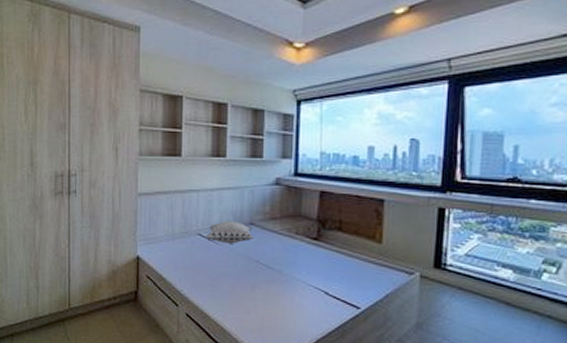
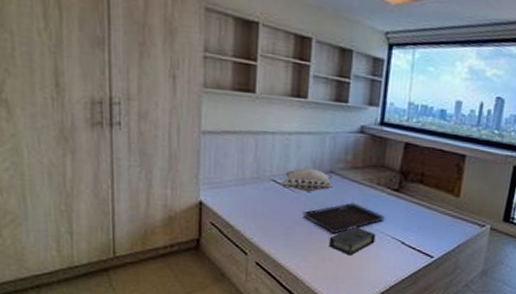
serving tray: none [226,253,306,285] -> present [302,202,385,235]
book: none [252,277,298,307] -> present [328,226,376,256]

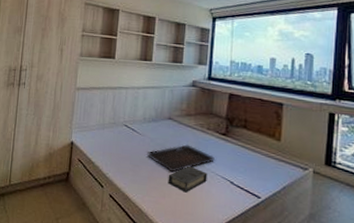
decorative pillow: present [281,168,334,192] -> none [131,115,172,135]

